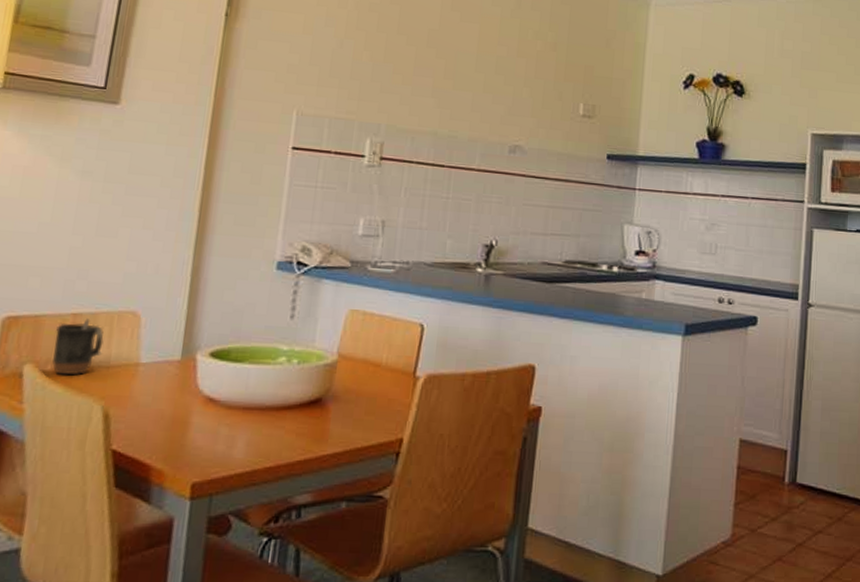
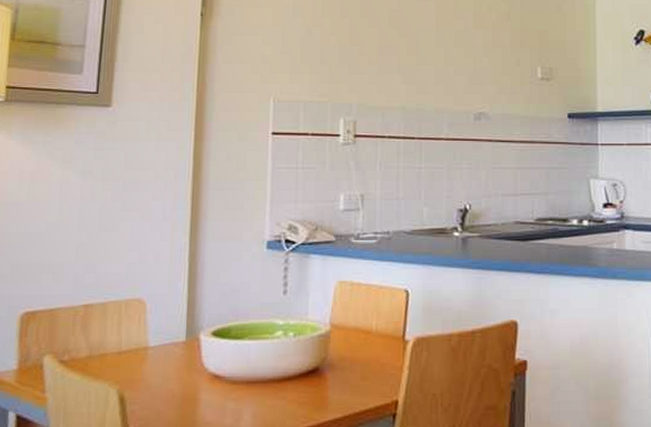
mug: present [52,318,104,376] -> none [69,308,114,363]

